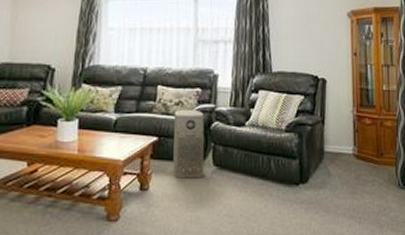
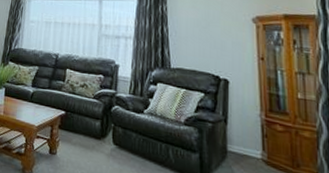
air purifier: present [173,110,205,179] -> none [77,91,106,153]

